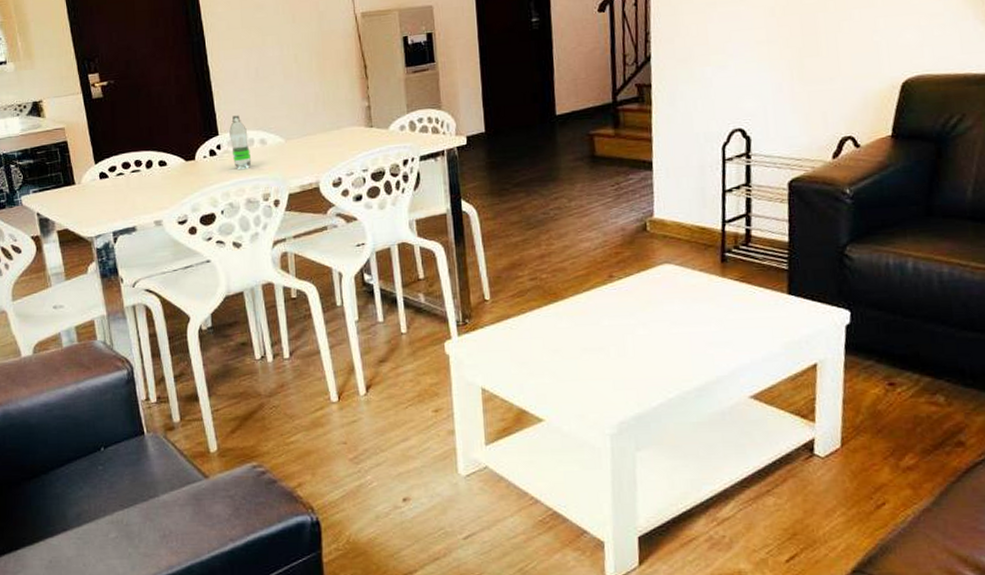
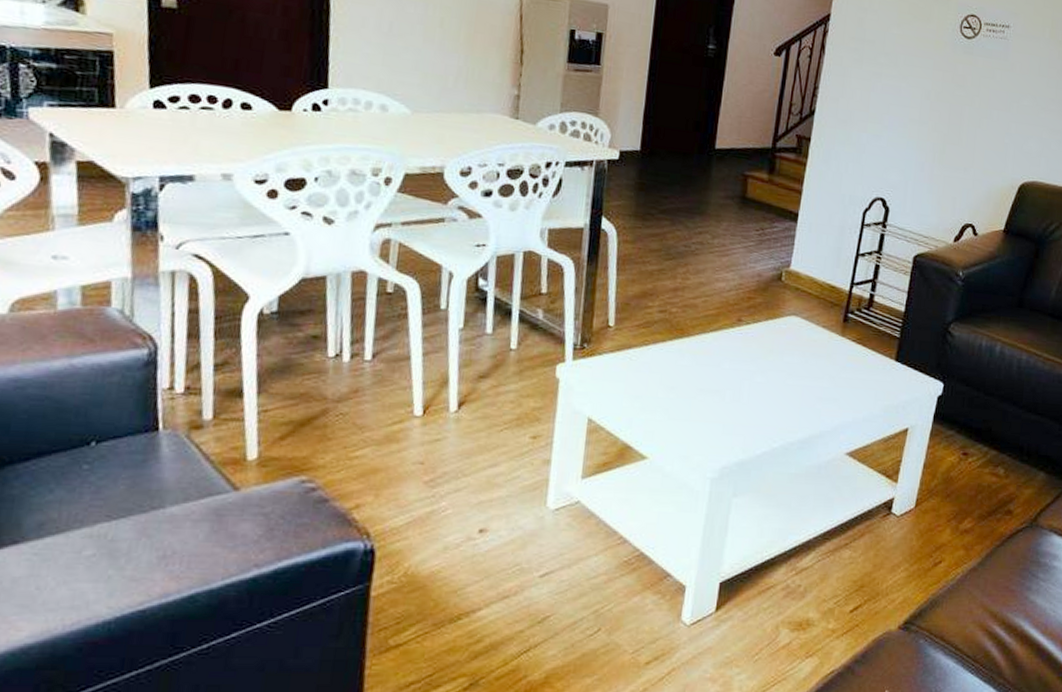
bottle: present [229,115,252,171] -> none [341,70,366,136]

